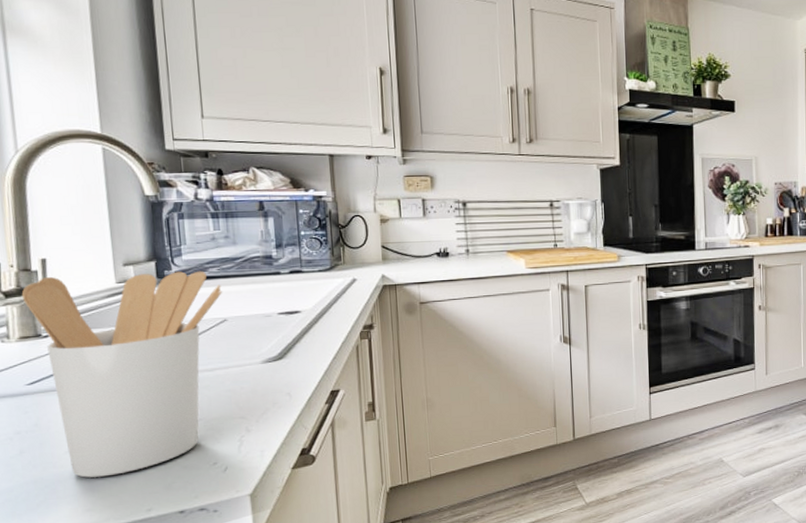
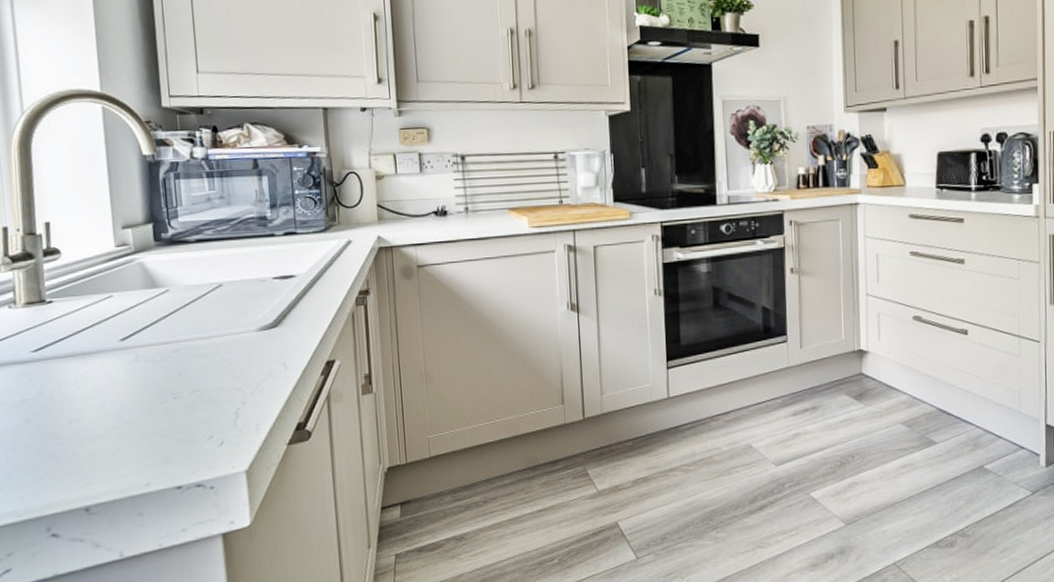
utensil holder: present [21,271,223,478] -> none [27,233,218,449]

